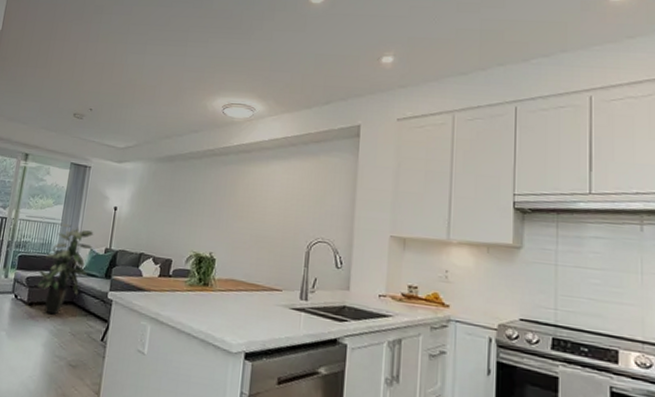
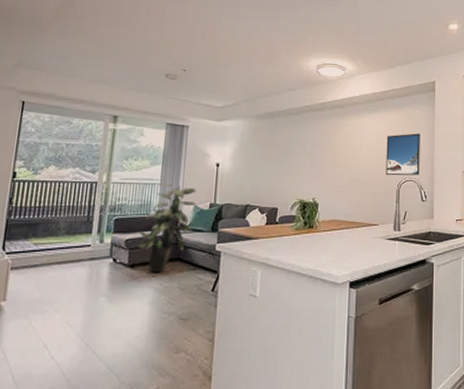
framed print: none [294,186,339,237] -> present [385,133,420,176]

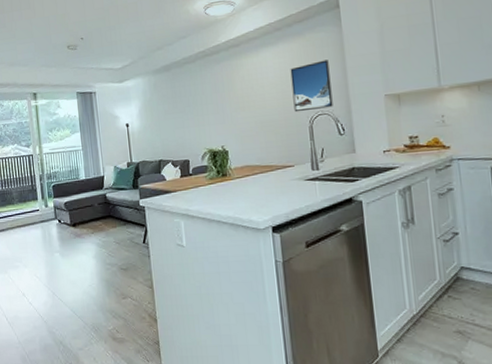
indoor plant: present [139,183,197,273] -> none [74,148,116,230]

